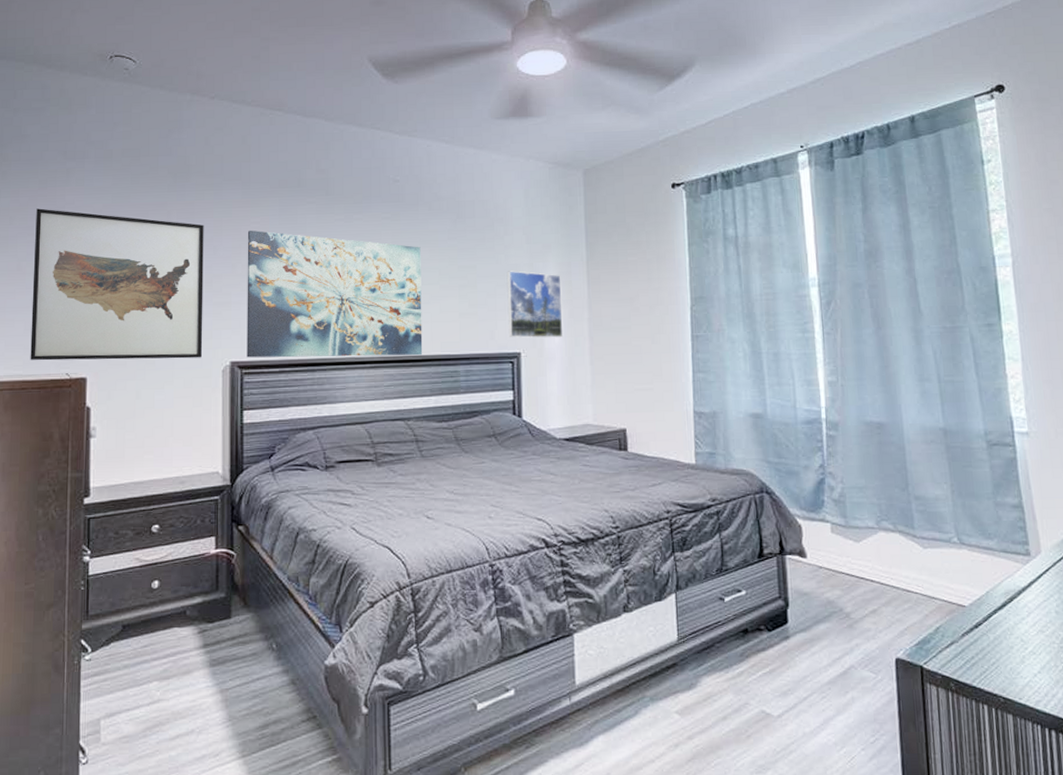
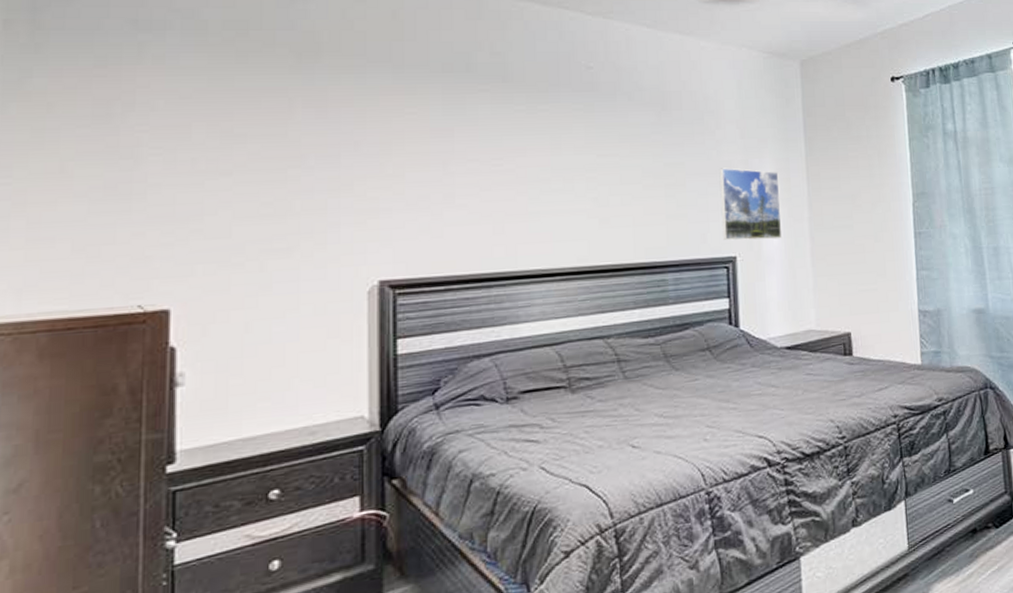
wall art: present [30,208,204,361] -> none [80,92,341,291]
wall art: present [247,230,423,358] -> none [400,122,624,275]

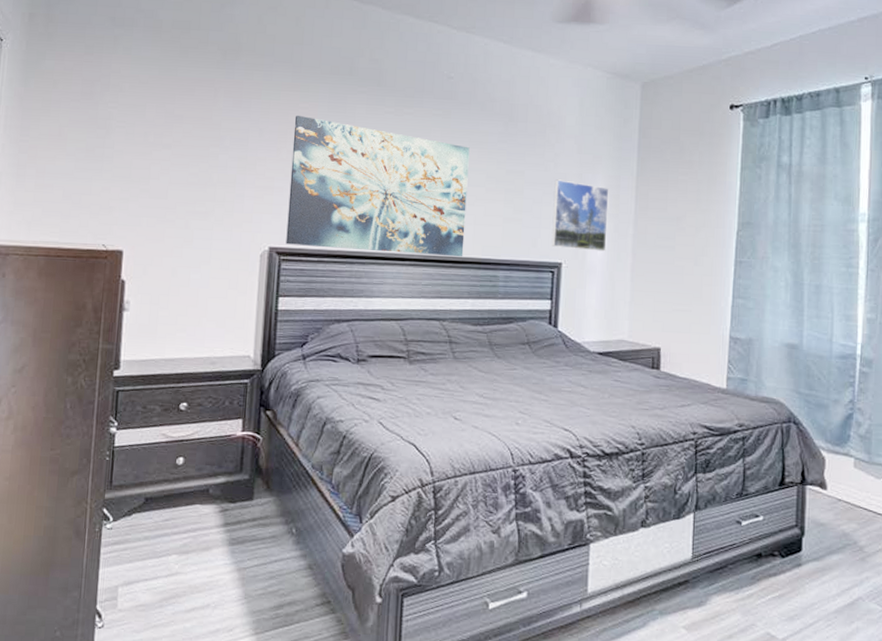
wall art: none [400,122,624,275] -> present [286,115,470,257]

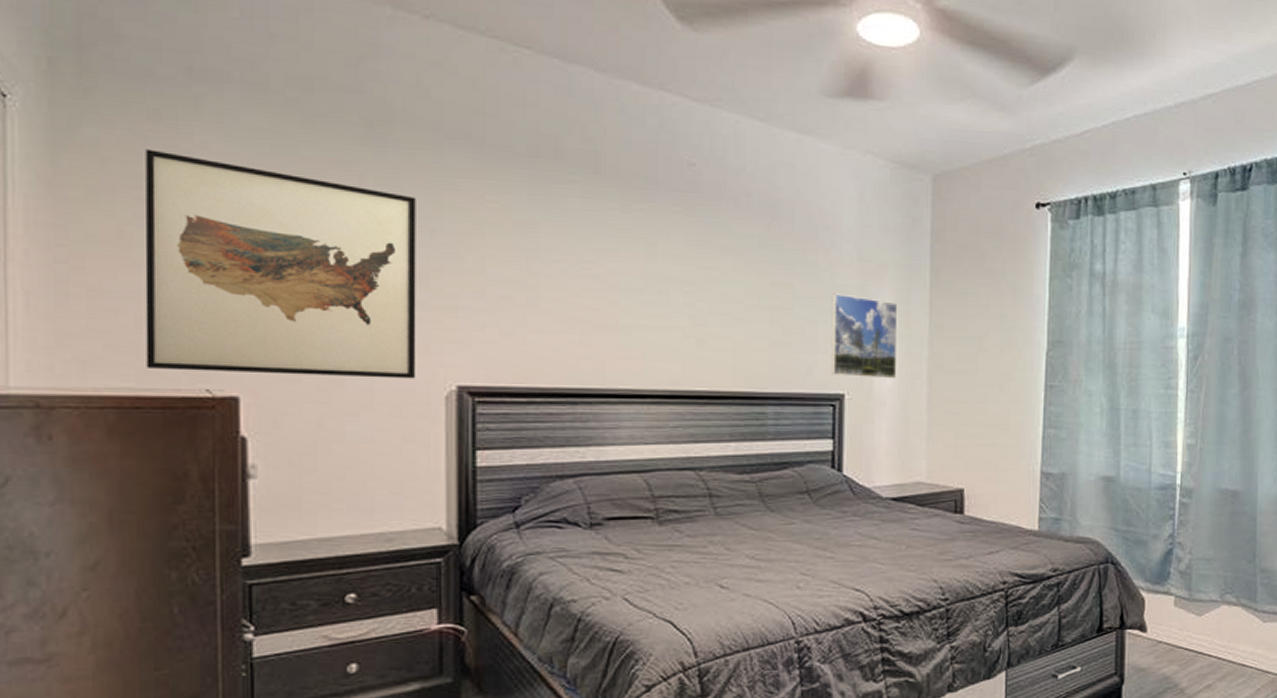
wall art: none [67,74,251,241] -> present [145,149,416,379]
wall art: present [286,115,470,257] -> none [480,210,722,391]

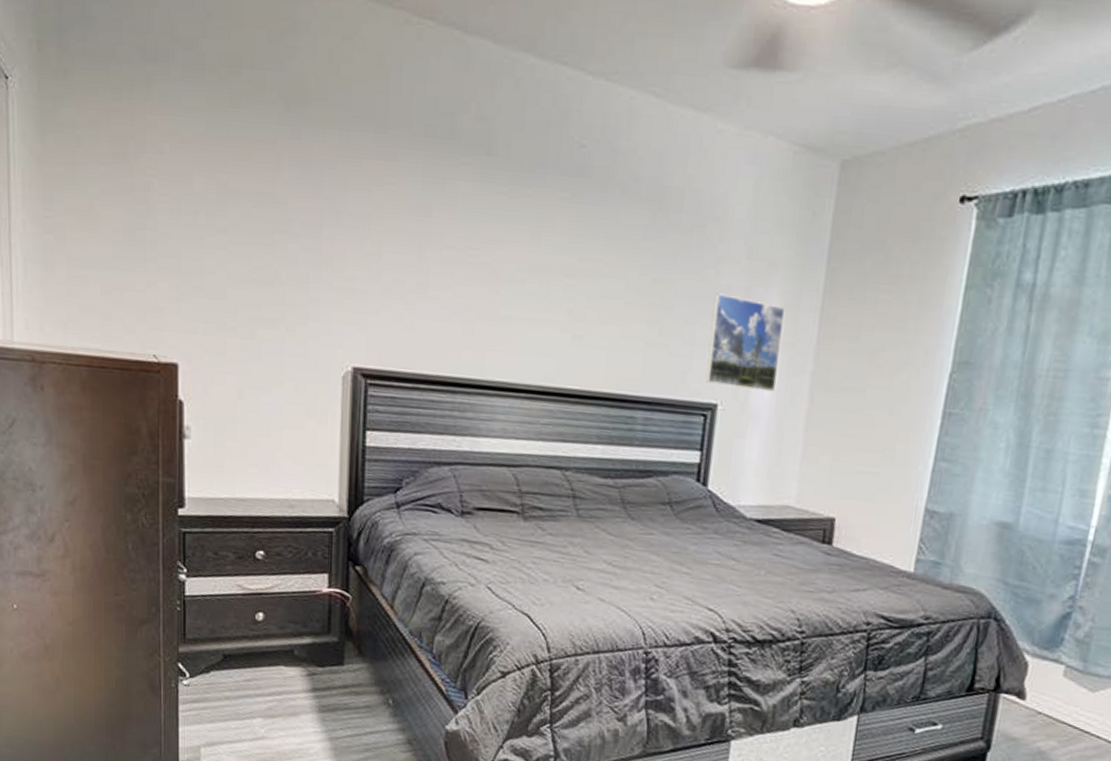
wall art: present [145,149,416,379] -> none [109,128,325,358]

